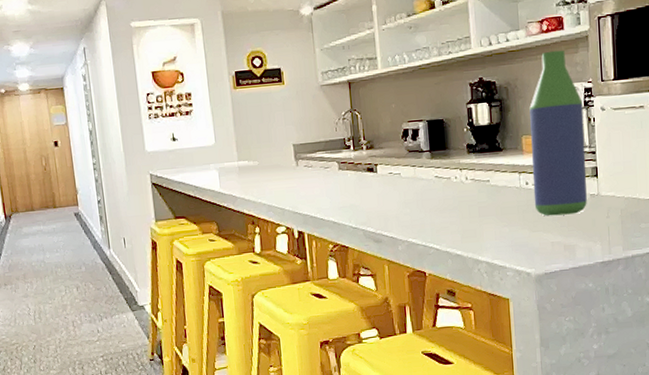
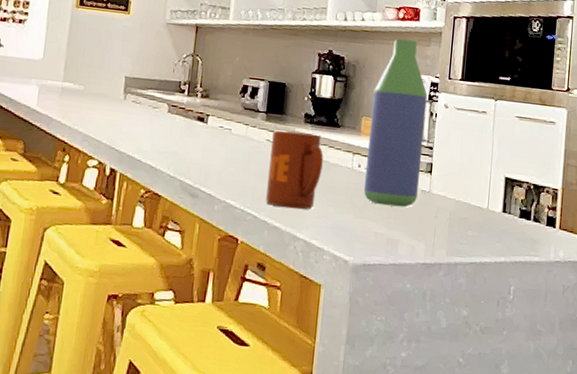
mug: none [439,162,492,236] -> present [266,130,323,210]

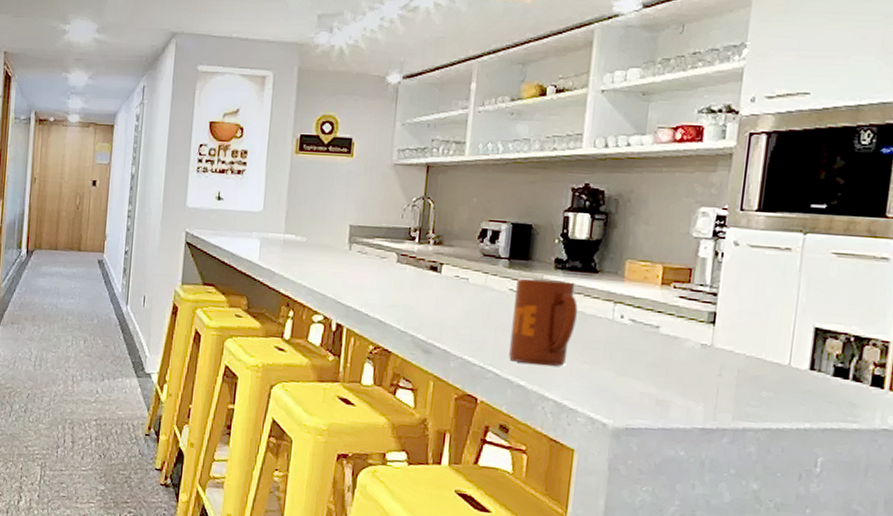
bottle: present [363,38,428,207] -> none [626,164,712,364]

